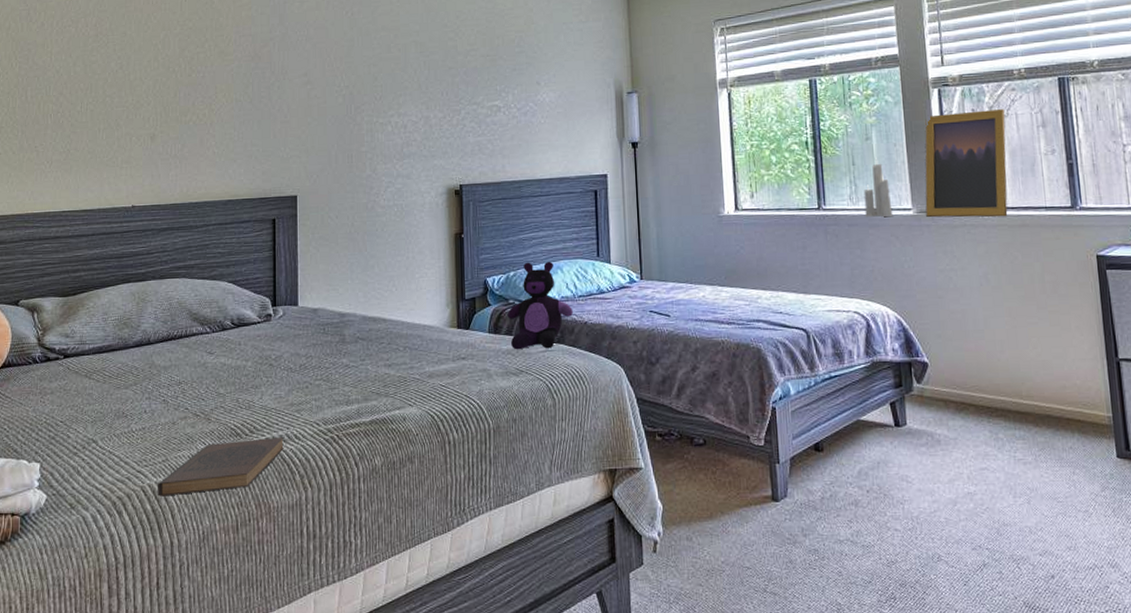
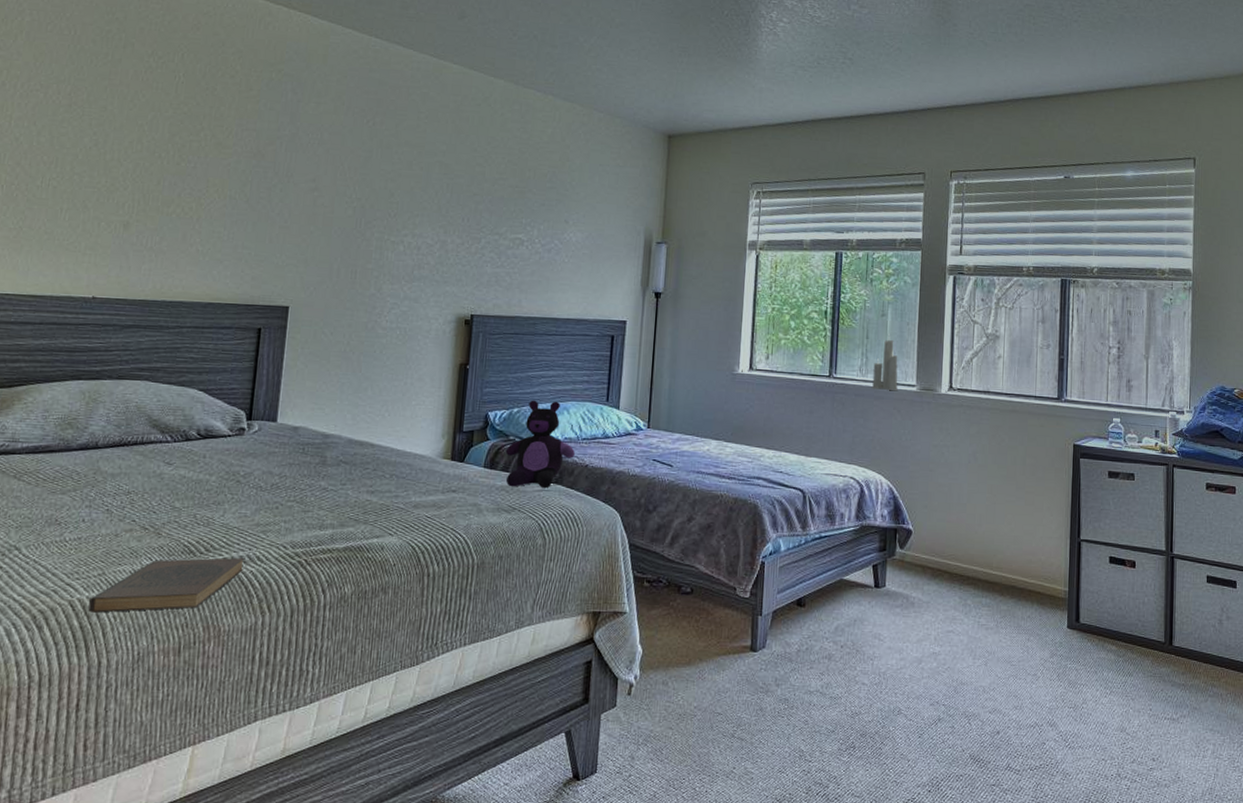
picture frame: present [925,109,1008,218] -> none [928,300,1011,402]

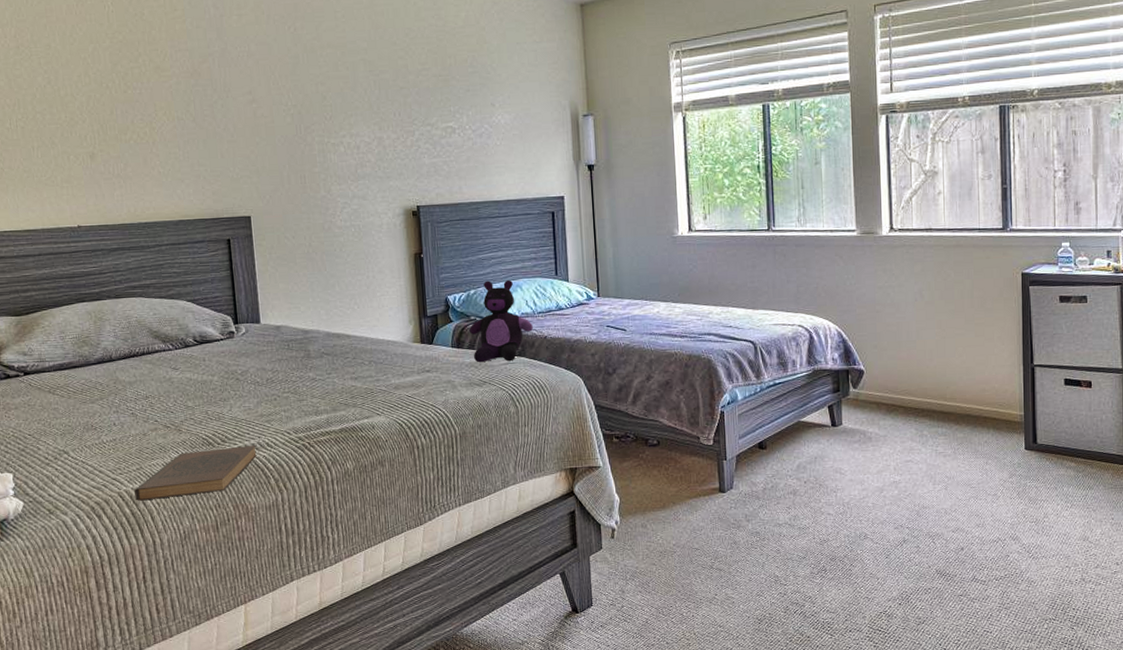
candle: present [871,333,898,391] -> none [811,180,838,238]

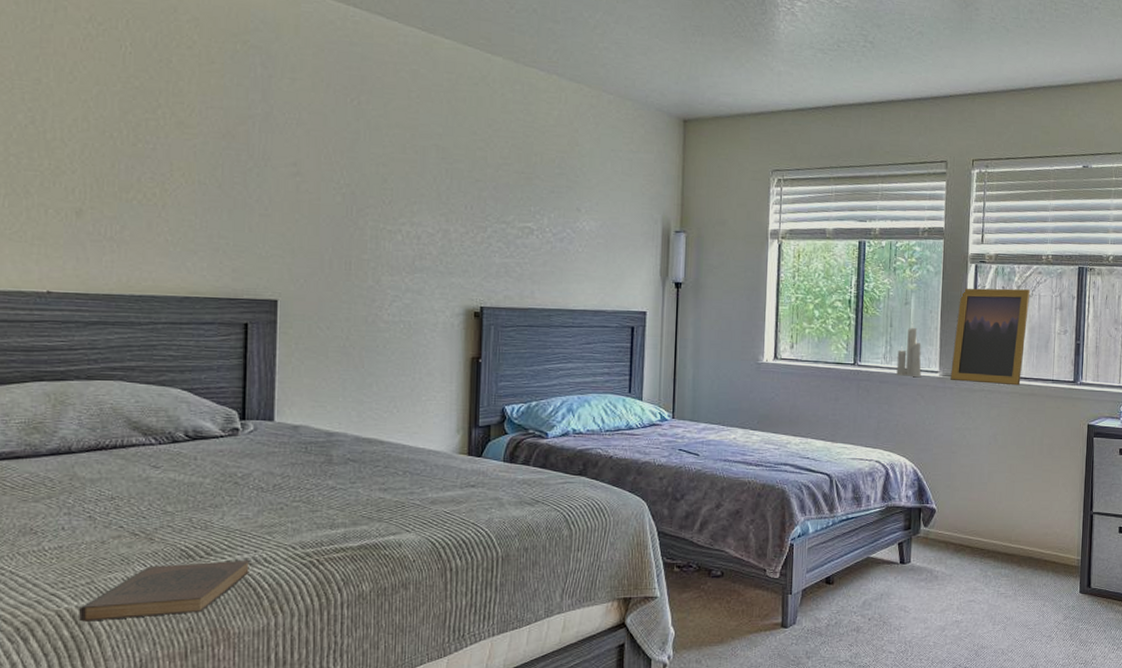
stuffed animal: present [469,279,533,363] -> none [525,393,598,481]
candle: none [811,180,838,238] -> present [895,321,922,378]
picture frame: none [868,136,948,239] -> present [950,288,1031,386]

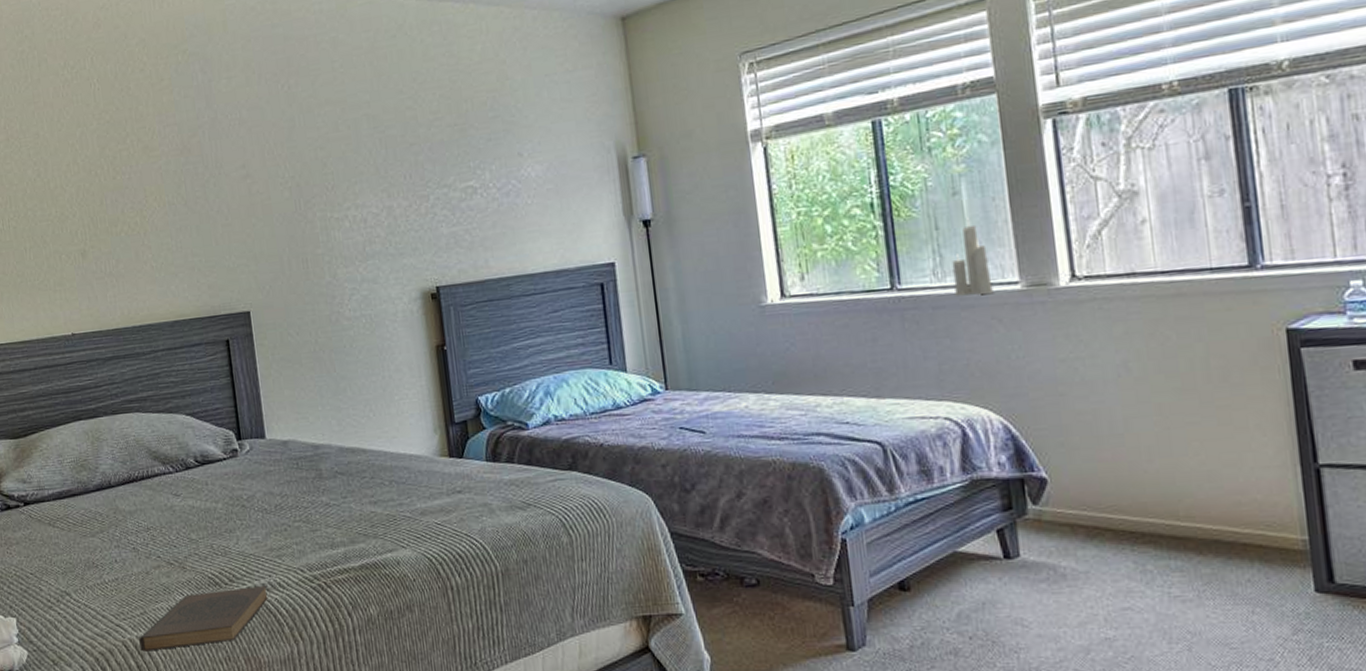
picture frame: present [950,288,1031,386] -> none [1035,139,1156,293]

